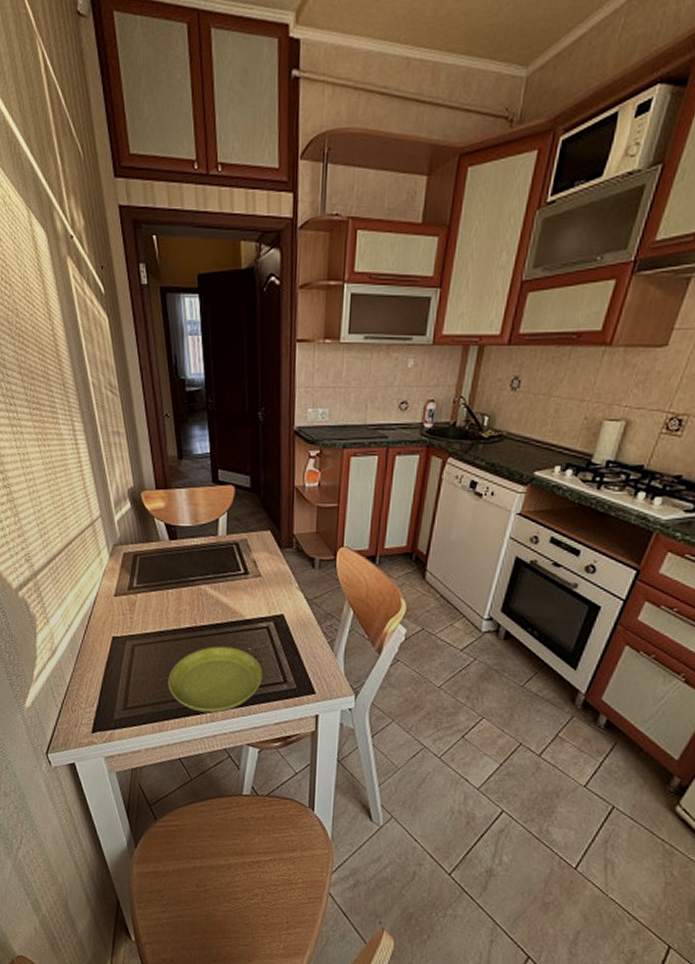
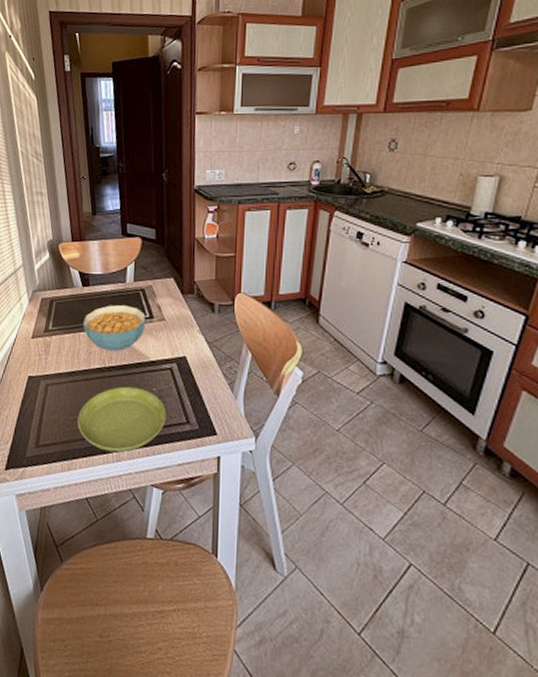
cereal bowl: none [171,559,240,610] -> present [83,304,146,352]

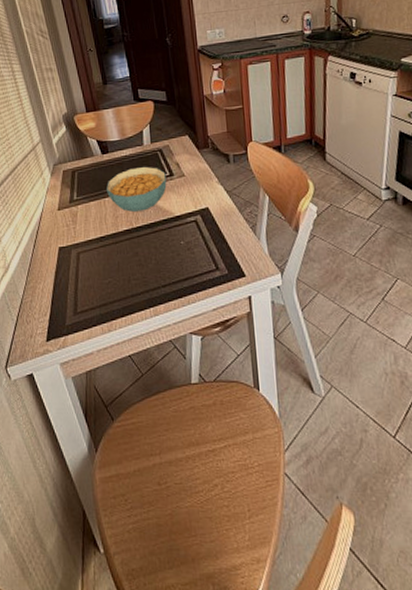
saucer: present [77,386,167,453] -> none [112,243,197,308]

